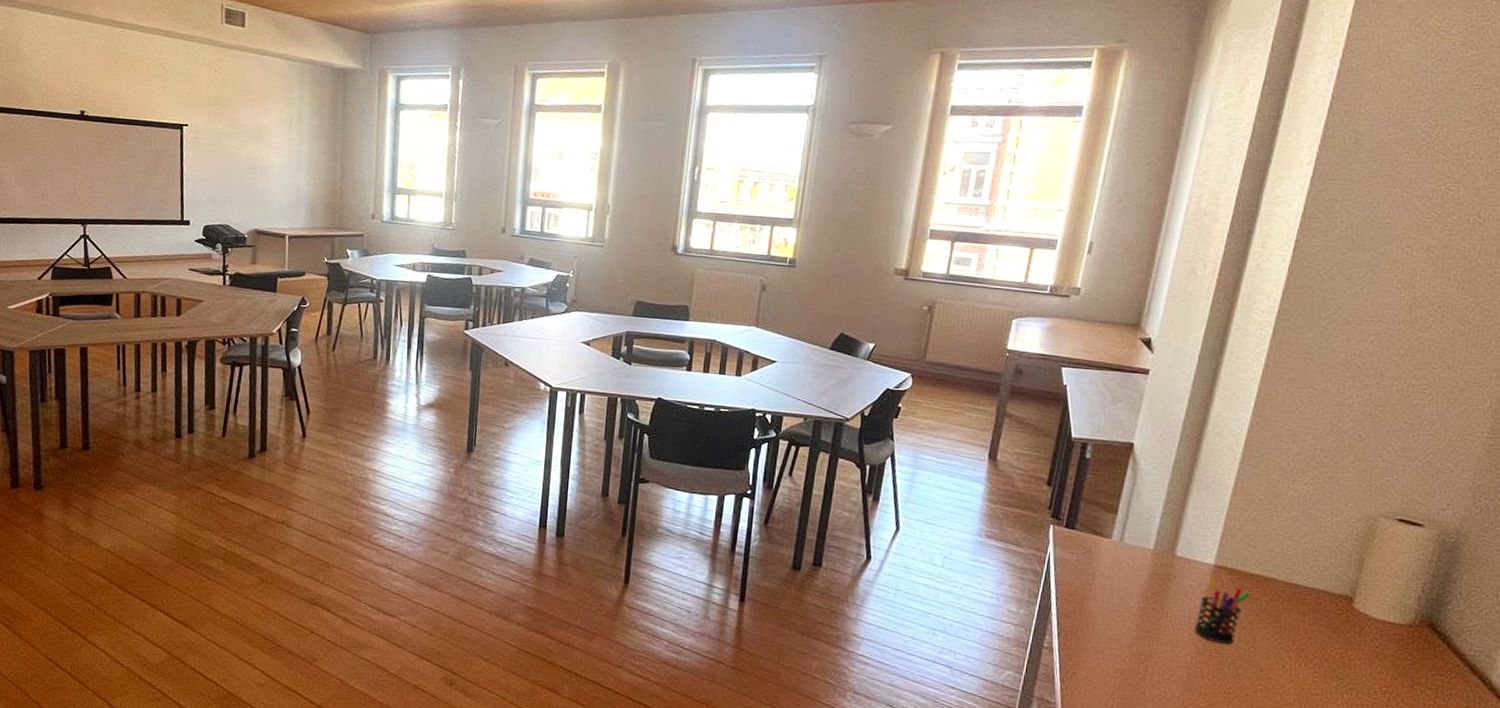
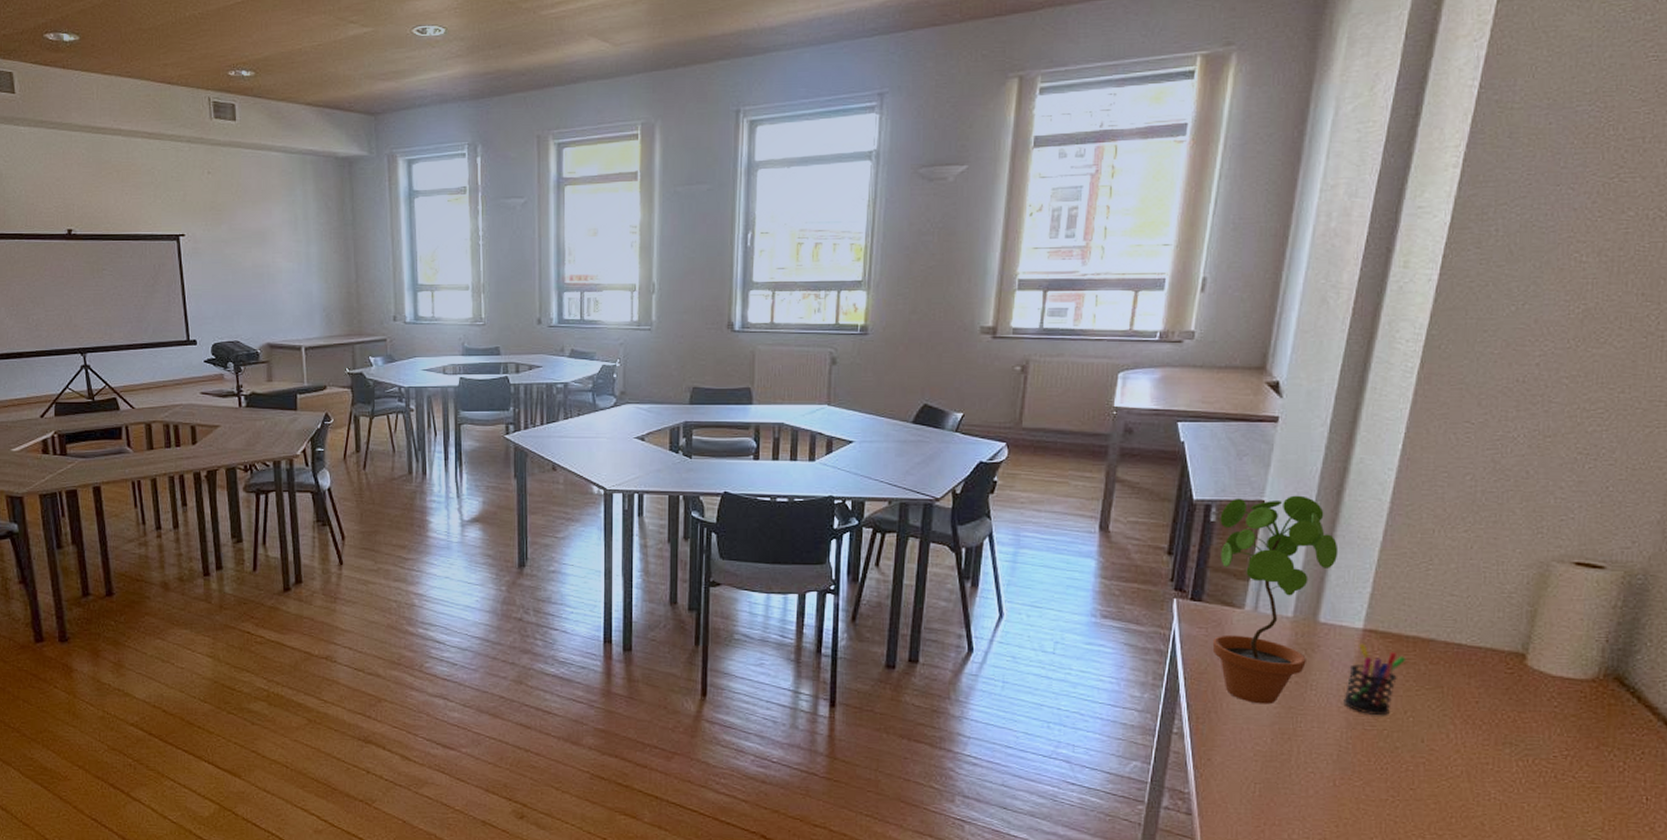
potted plant: none [1082,440,1196,627] -> present [1212,495,1339,705]

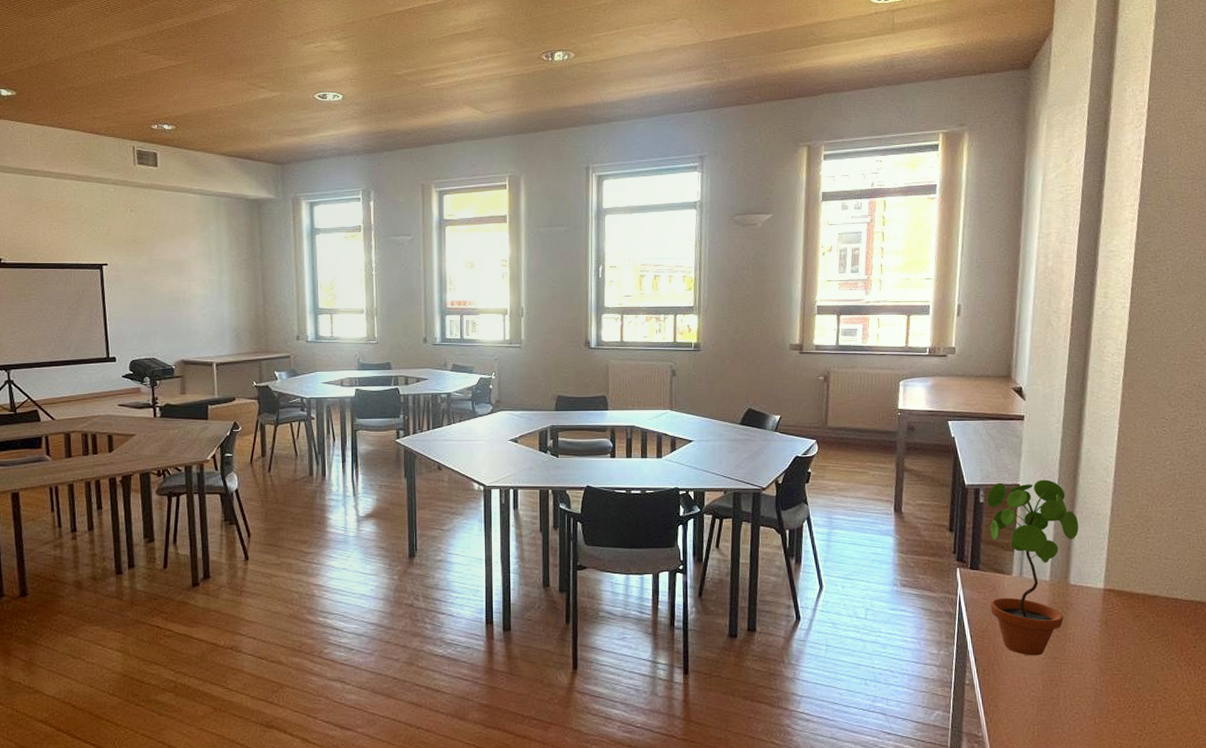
pen holder: present [1343,643,1407,716] -> none [1095,601,1139,662]

